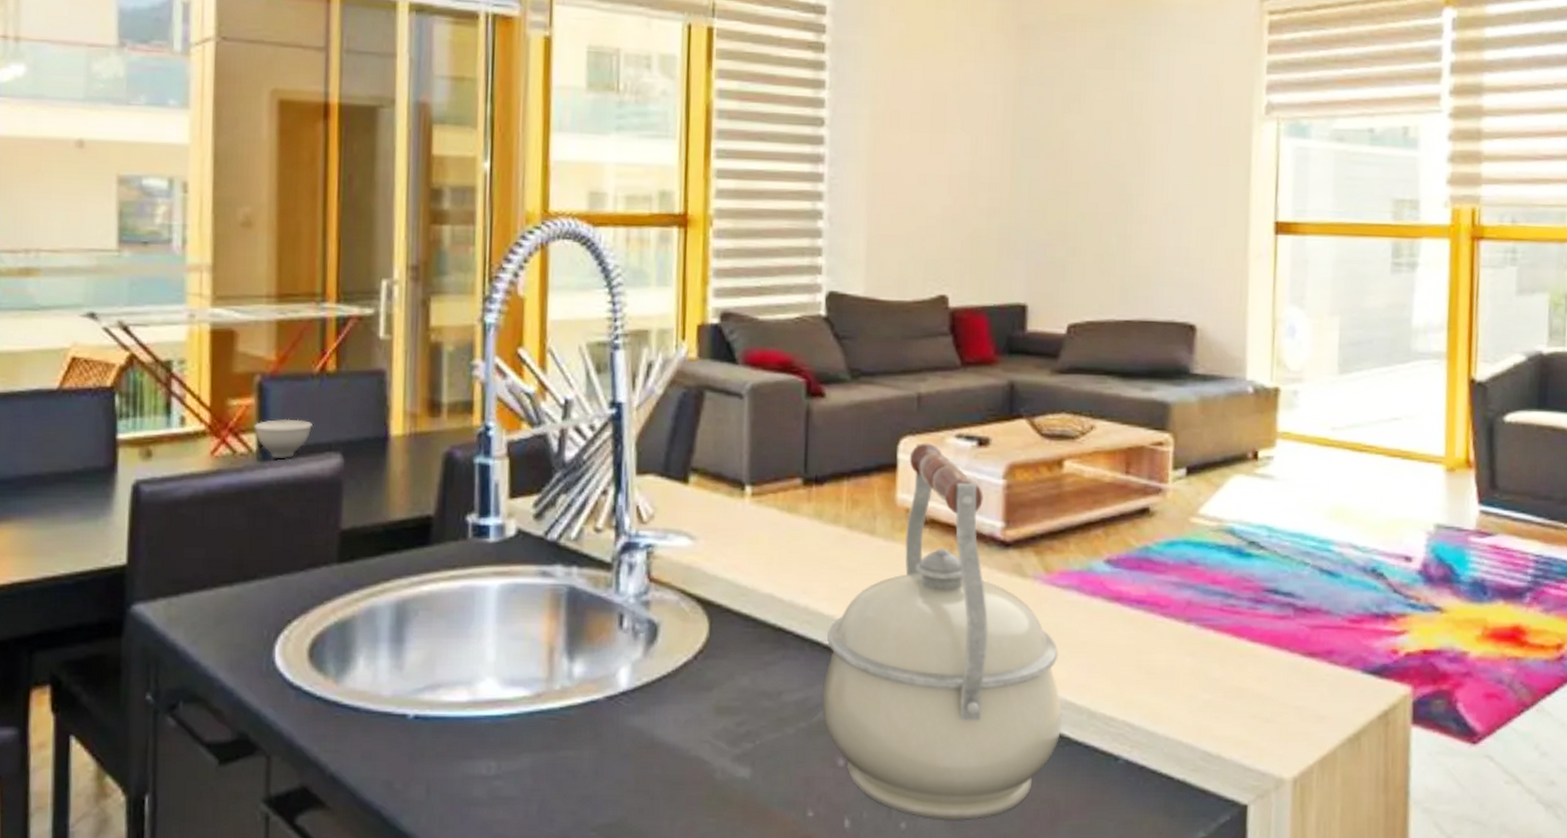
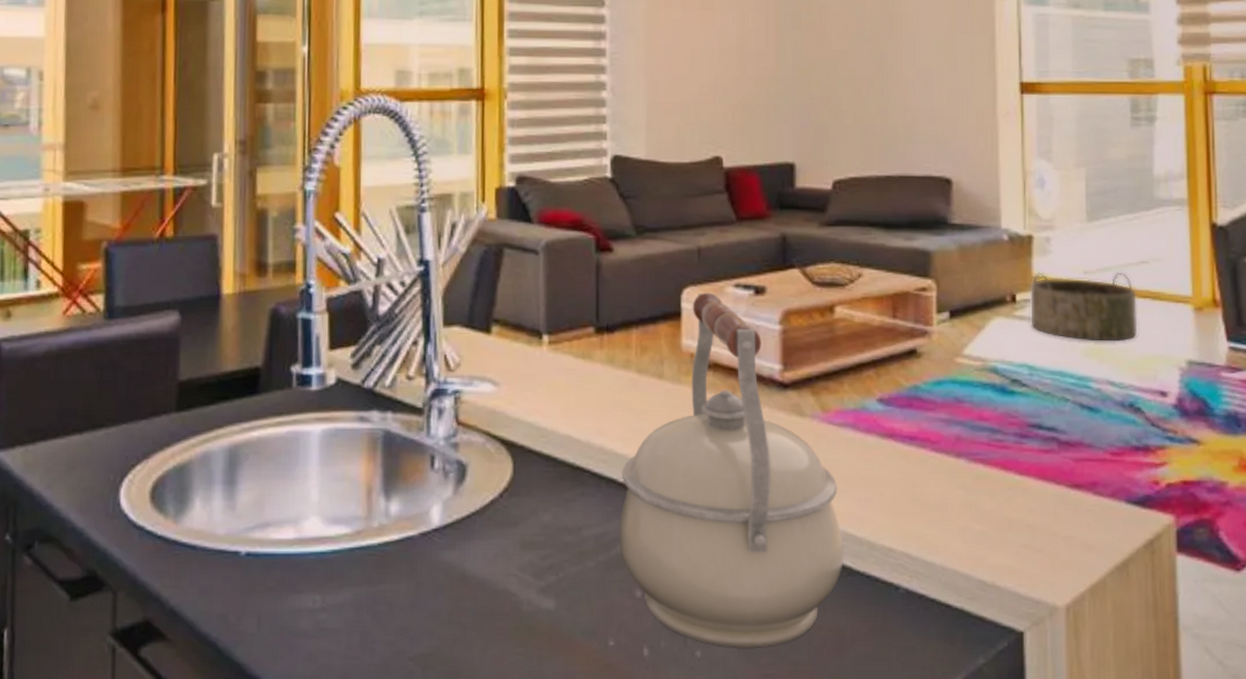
bowl: present [254,418,312,458] -> none [101,280,153,316]
basket: none [1271,427,1387,504] -> present [1029,271,1138,343]

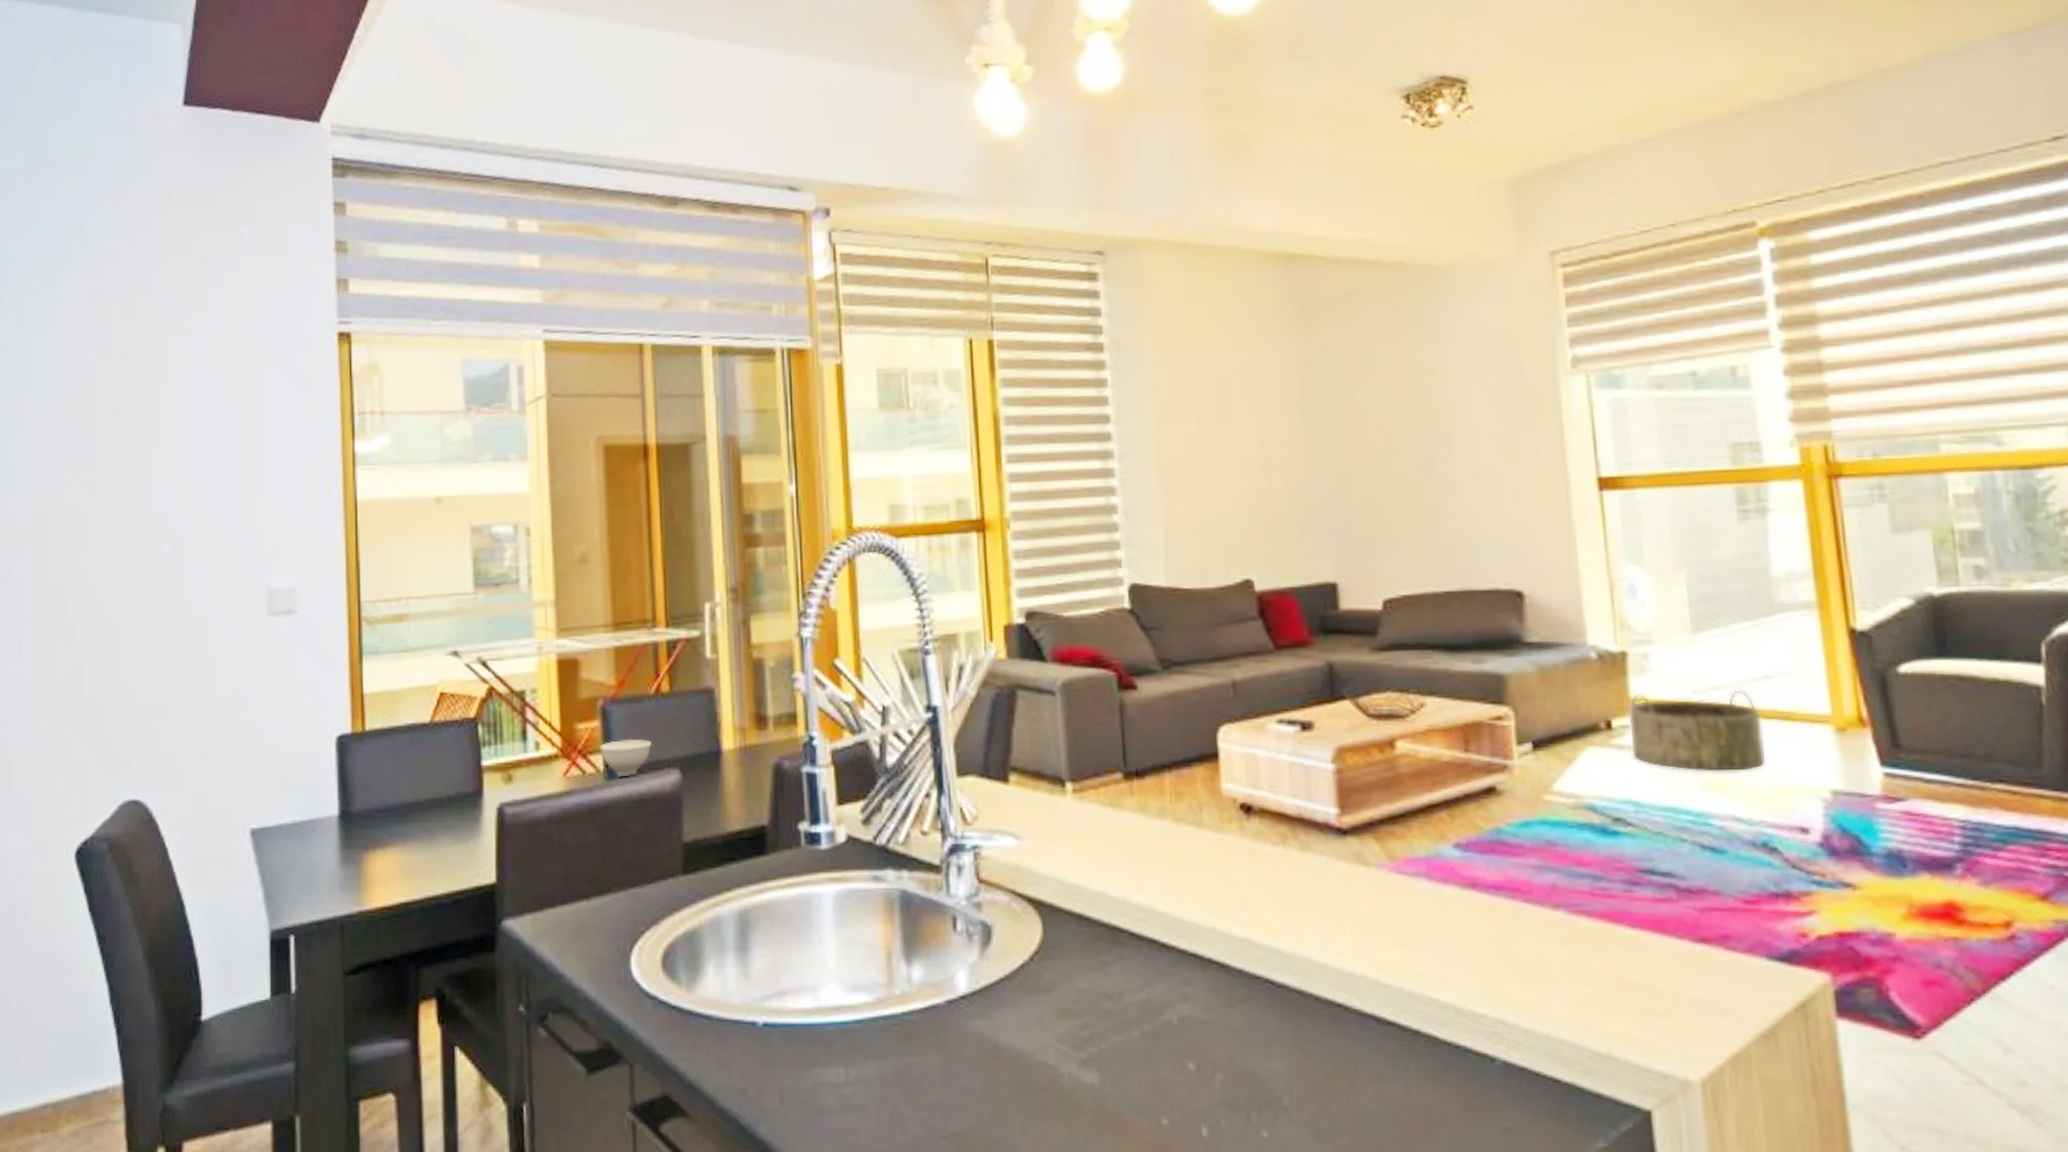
bowl: none [101,280,153,316] -> present [600,738,652,776]
kettle: present [619,292,845,649] -> none [1164,730,1427,1129]

